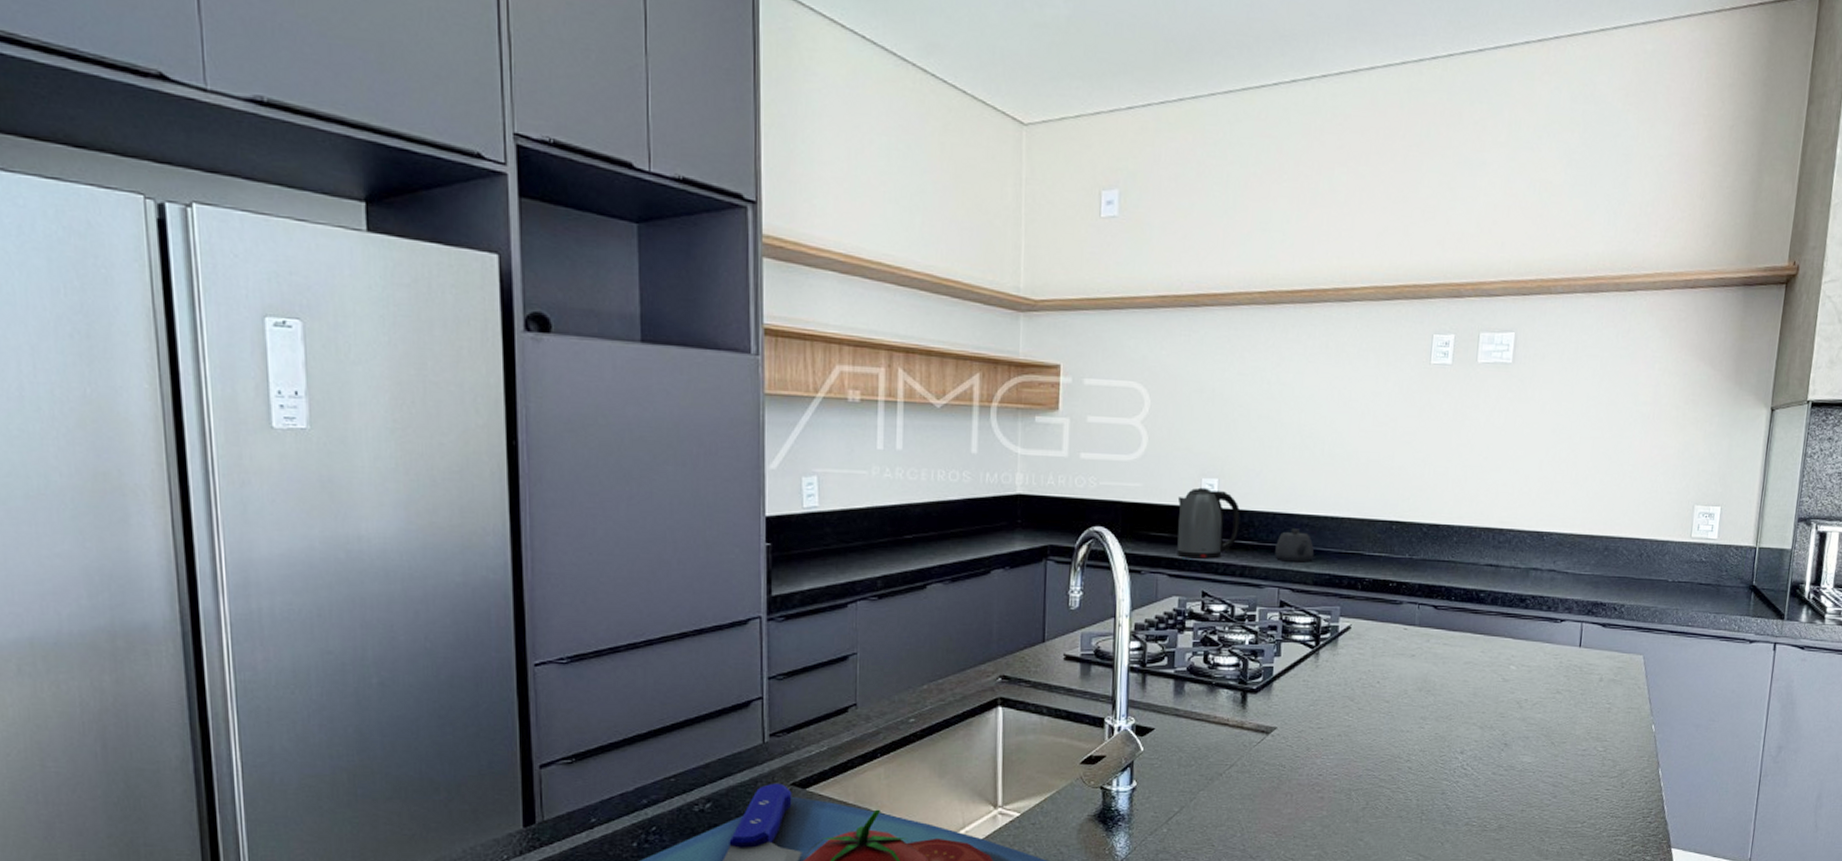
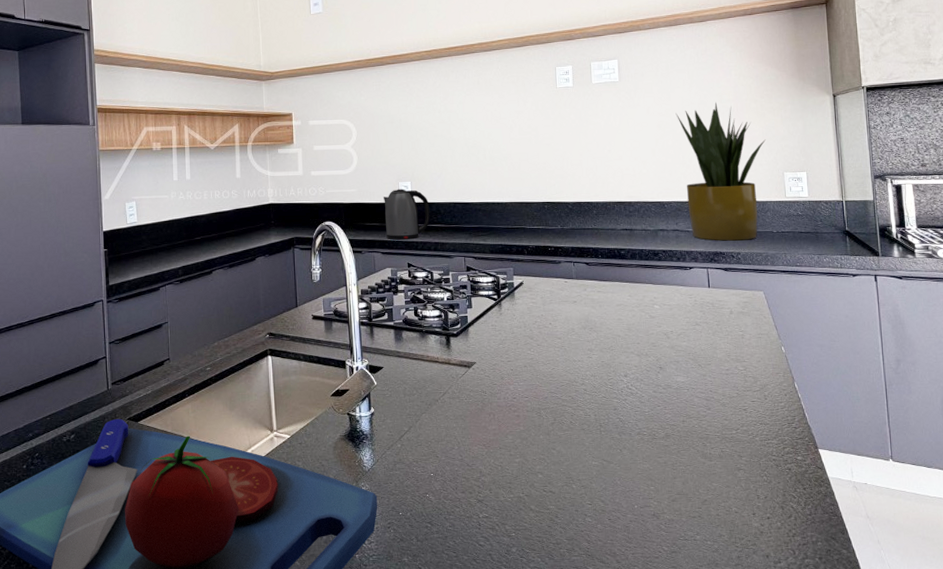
teapot: present [1275,528,1315,563] -> none [458,213,488,238]
planter: none [1570,404,1681,590] -> present [675,102,766,241]

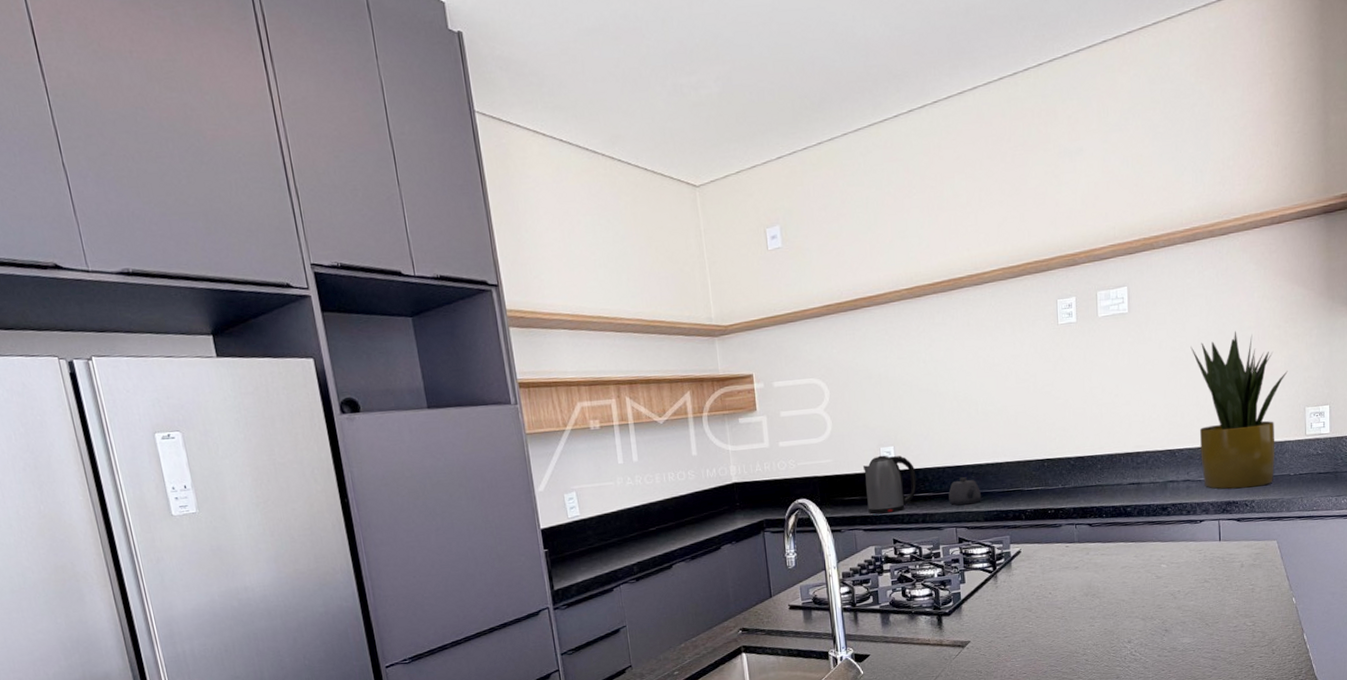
teapot: none [458,213,488,238] -> present [948,477,982,506]

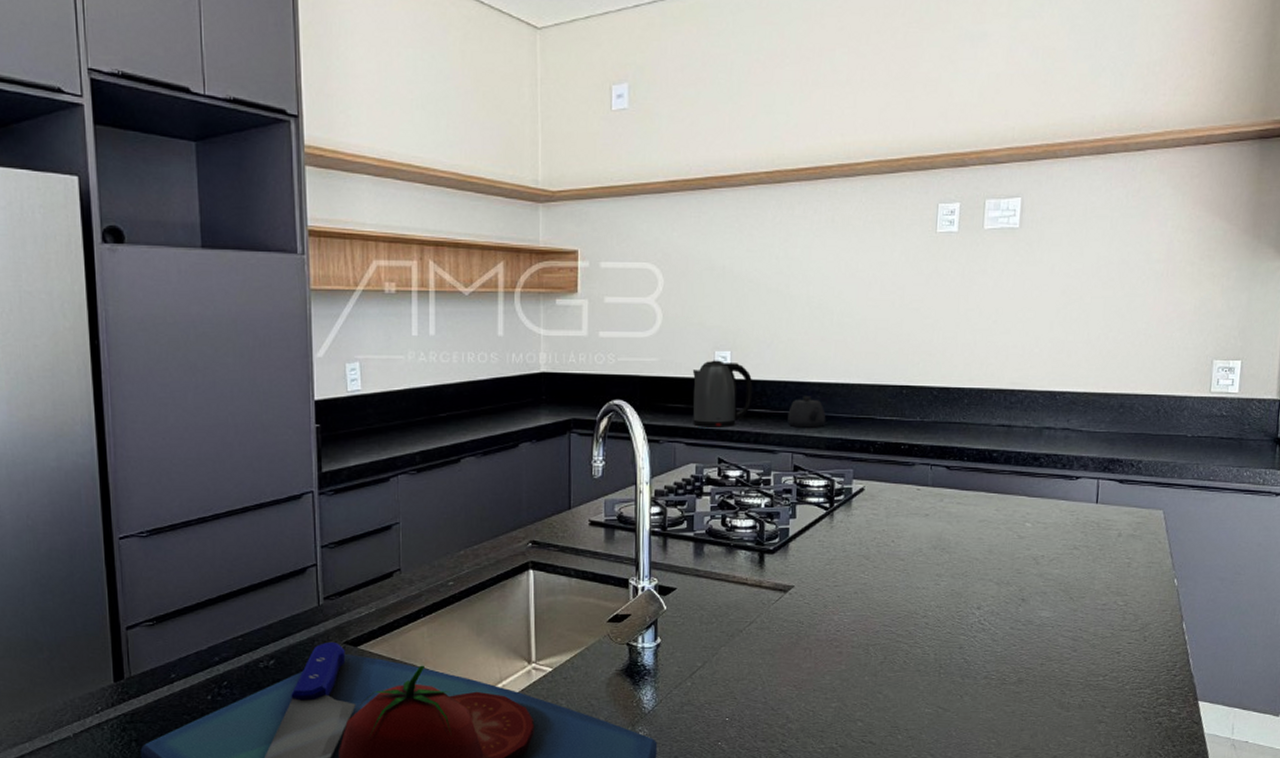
planter: present [1190,330,1288,489] -> none [1085,262,1197,445]

